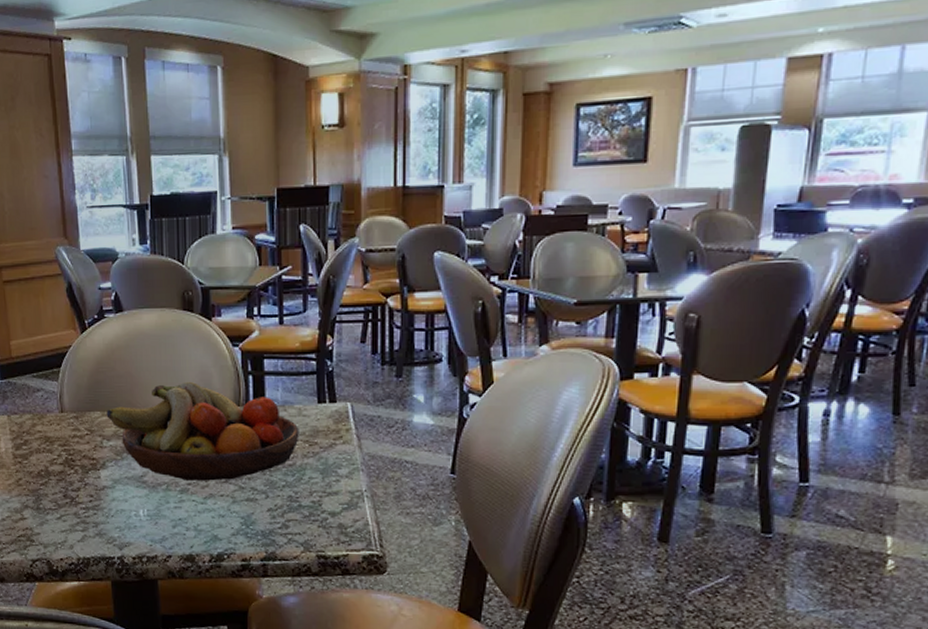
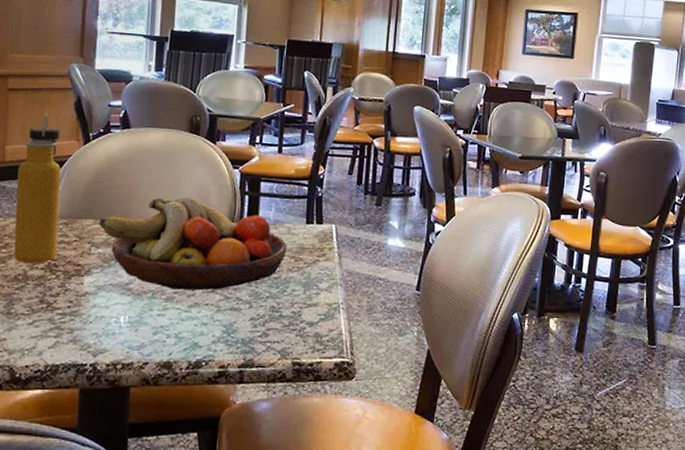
water bottle: none [25,304,72,459] -> present [13,114,61,264]

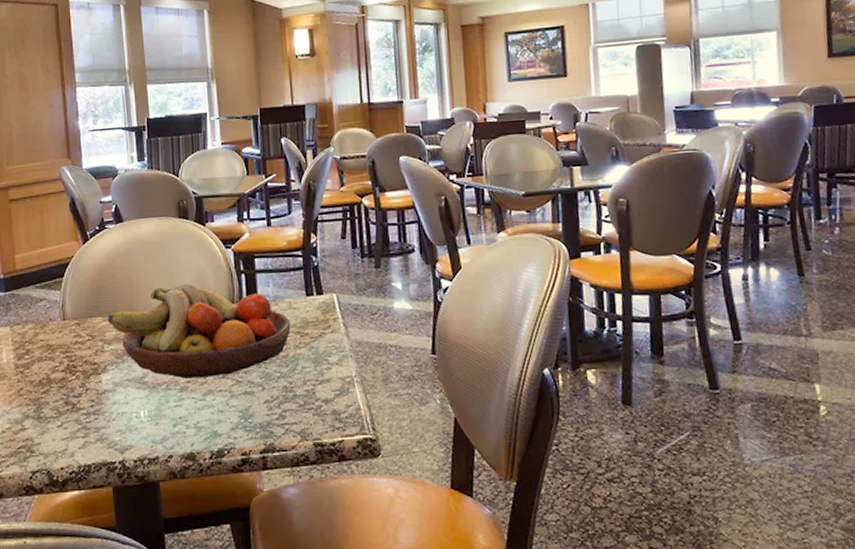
water bottle: present [13,114,61,264] -> none [28,219,73,367]

